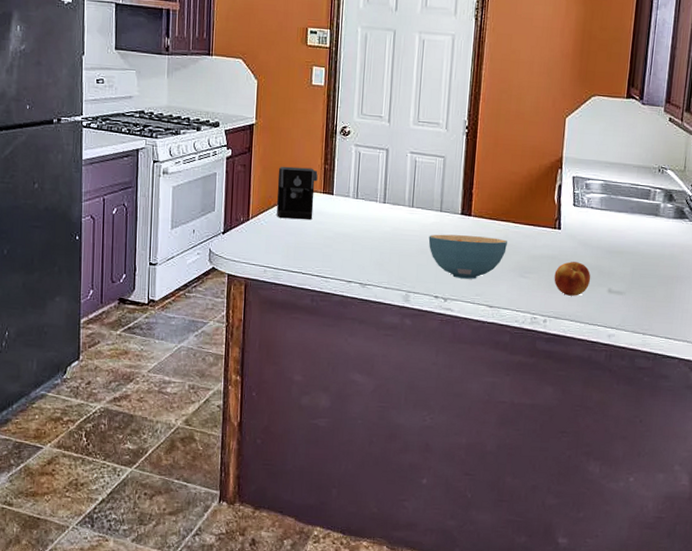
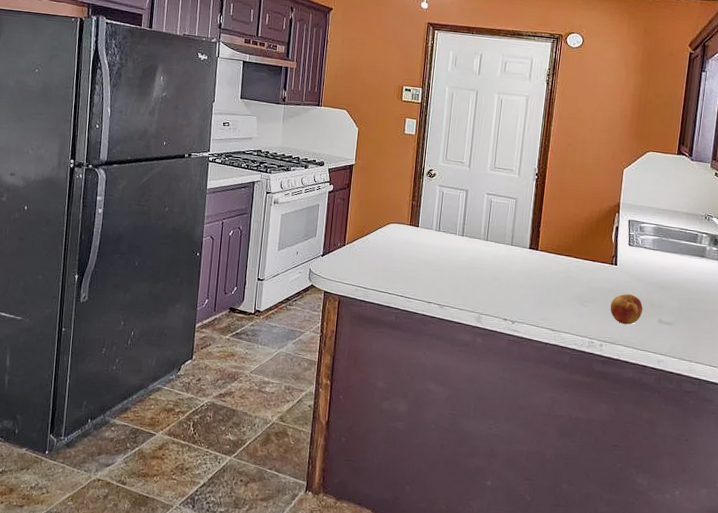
coffee maker: present [276,166,318,221] -> none [369,201,406,248]
cereal bowl: present [428,234,507,279] -> none [500,265,569,306]

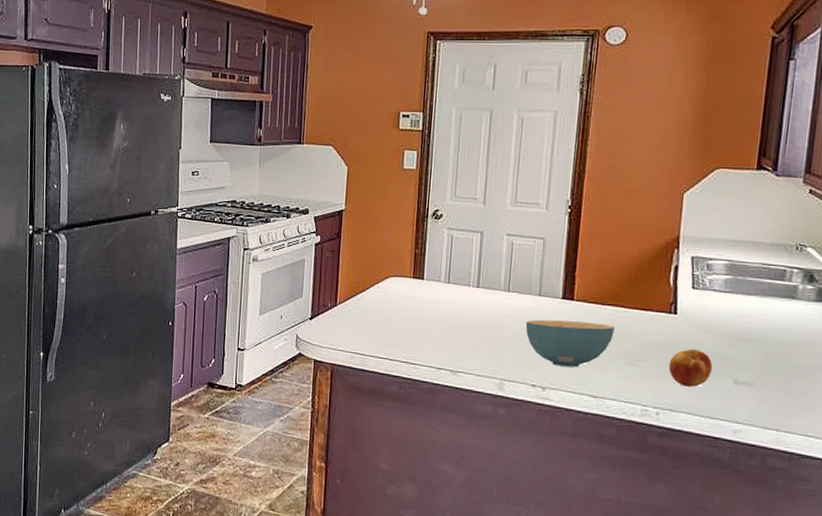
cereal bowl: none [500,265,569,306] -> present [525,319,614,367]

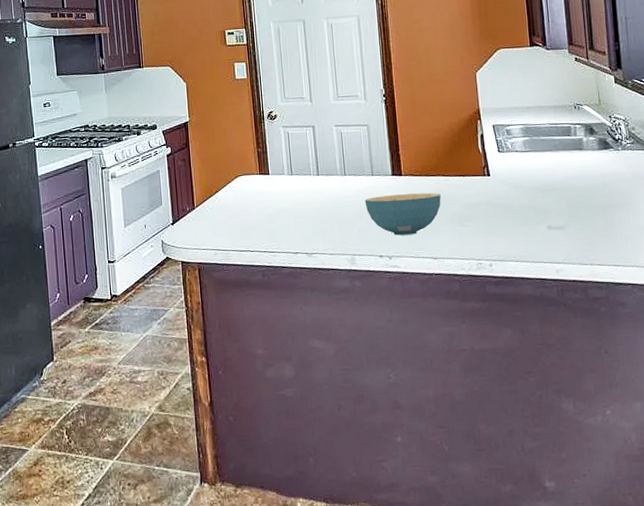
fruit: present [668,349,713,387] -> none [492,204,529,238]

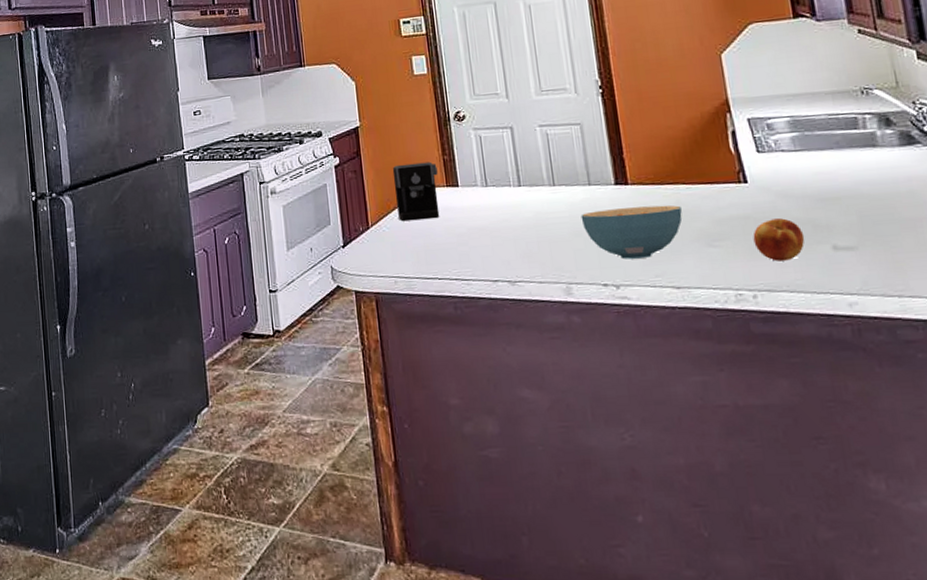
coffee maker: none [215,153,253,203] -> present [392,161,440,222]
fruit: none [492,204,529,238] -> present [752,218,805,261]

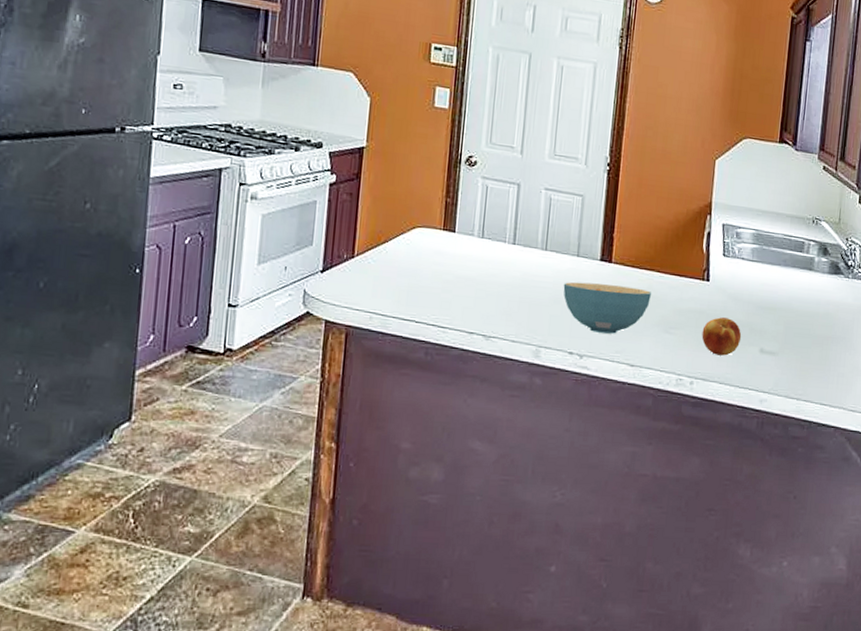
coffee maker: present [392,161,440,222] -> none [387,196,438,261]

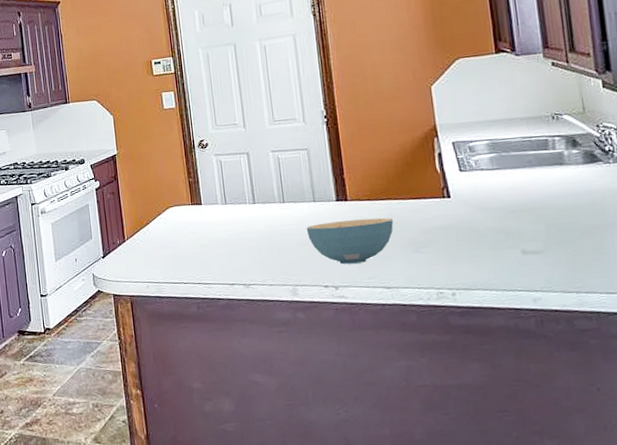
fruit: present [701,317,742,356] -> none [453,227,498,264]

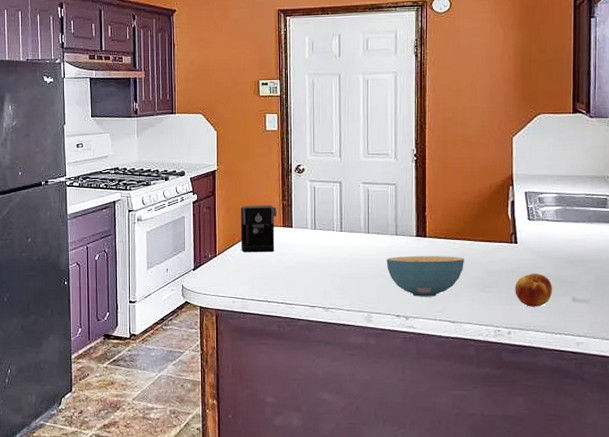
coffee maker: none [145,183,186,235] -> present [240,205,277,253]
fruit: none [453,227,498,264] -> present [515,274,553,307]

